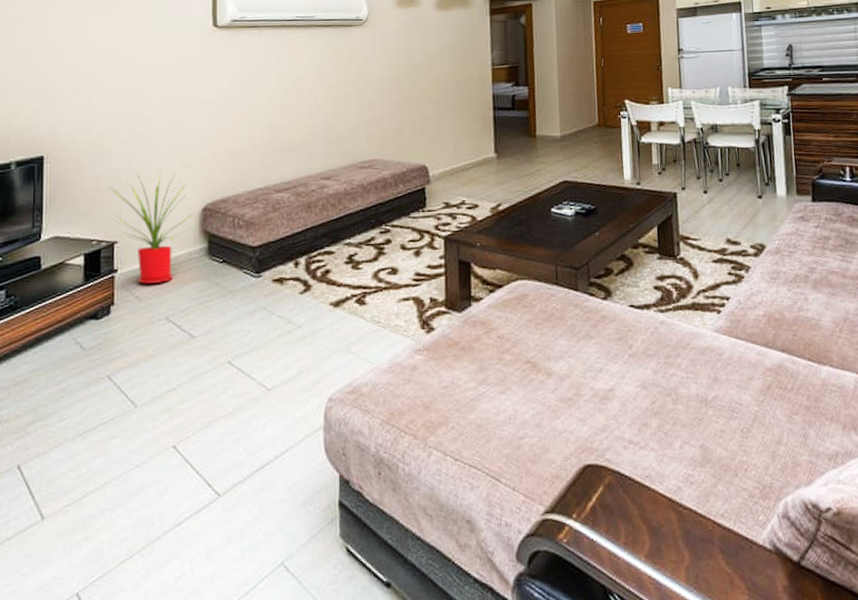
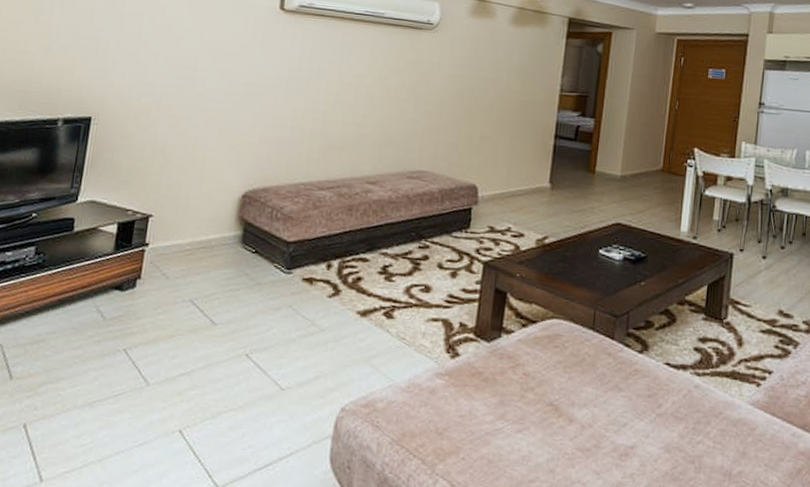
house plant: present [109,173,200,284] -> none [150,149,237,264]

